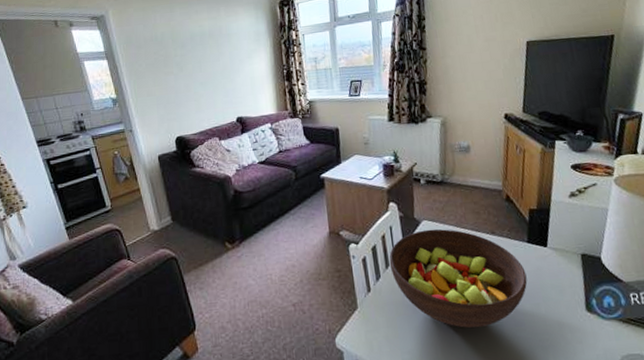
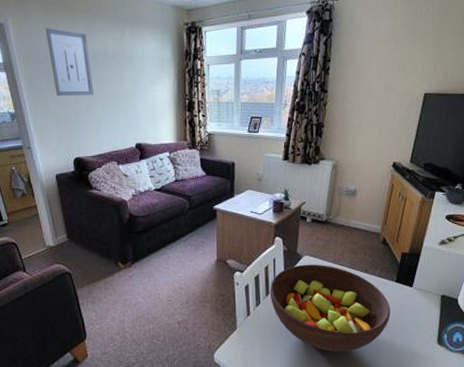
wall art: none [144,14,193,78] -> present [45,27,94,96]

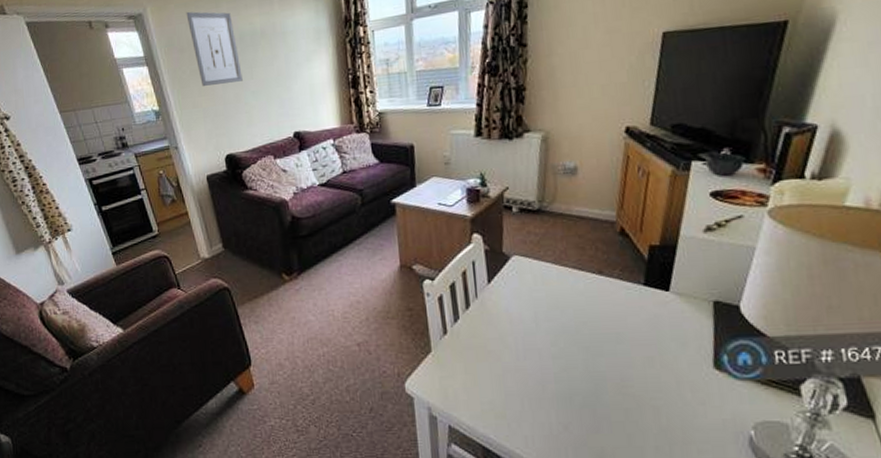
fruit bowl: present [269,264,391,353] -> none [470,265,640,381]

